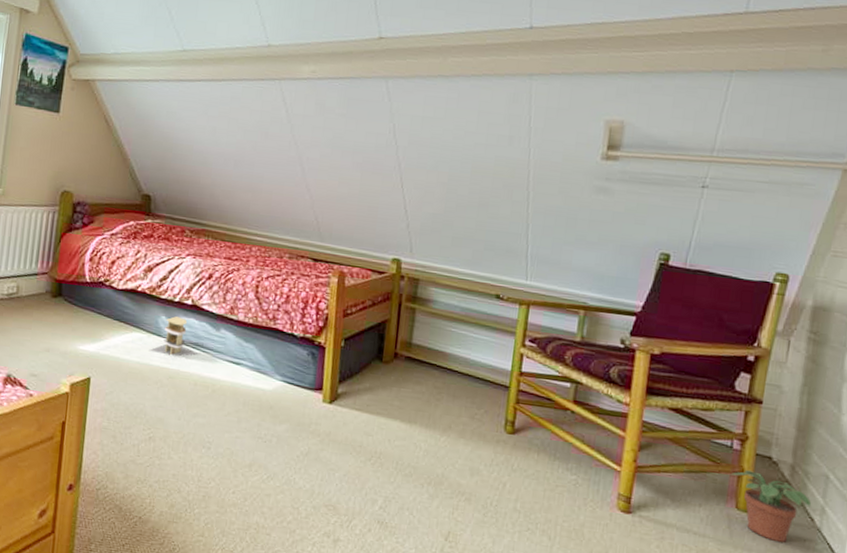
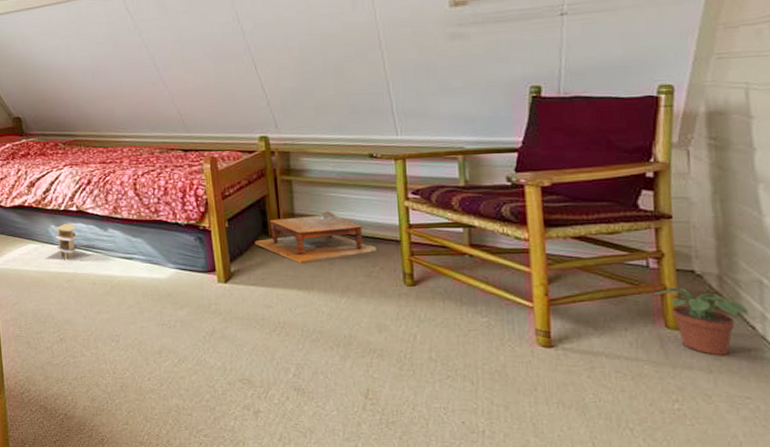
footstool: none [367,345,485,396] -> present [255,211,377,264]

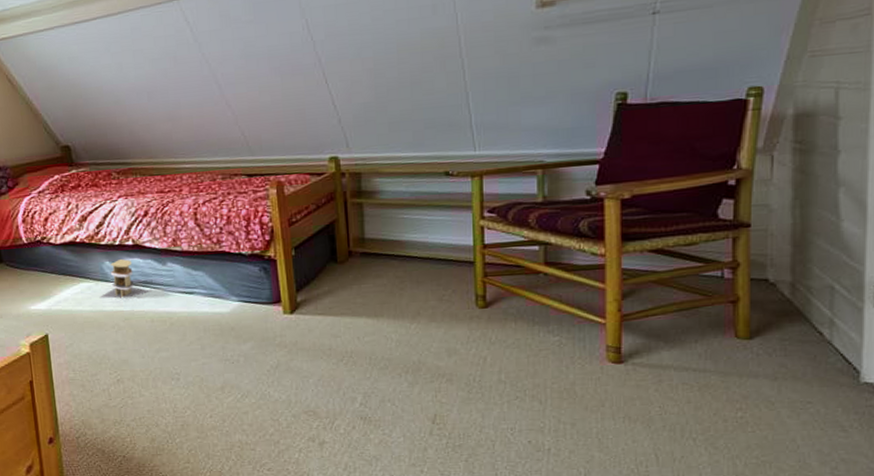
footstool: present [255,211,377,264] -> none [322,234,449,291]
potted plant: present [652,287,750,356] -> none [724,297,818,363]

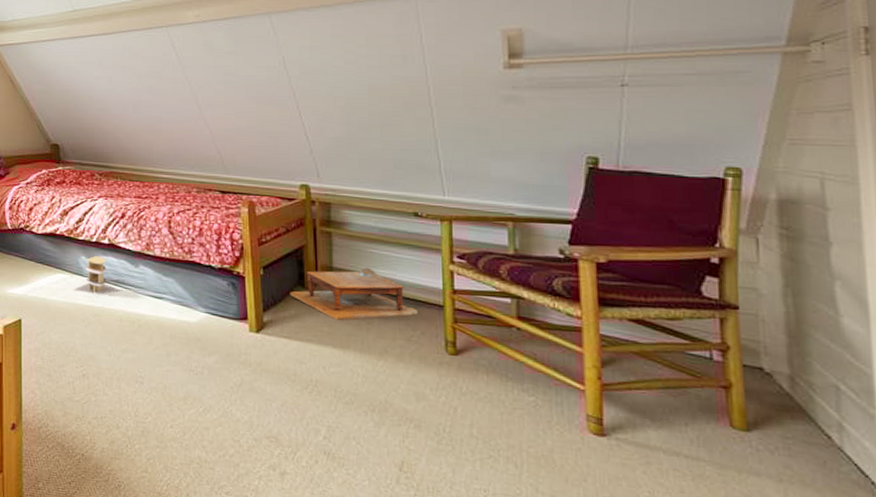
footstool: none [322,234,449,291] -> present [290,267,418,321]

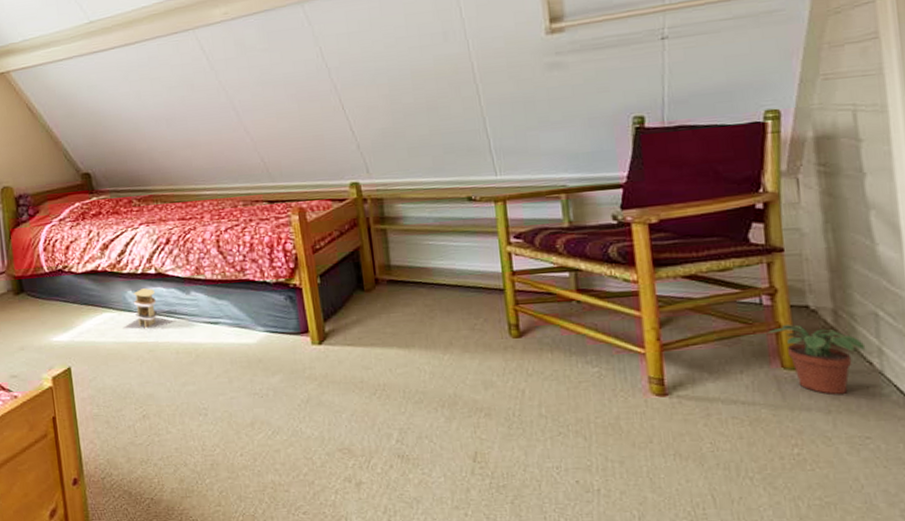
footstool: present [290,267,418,321] -> none [349,260,479,320]
potted plant: none [715,384,825,465] -> present [766,325,866,395]

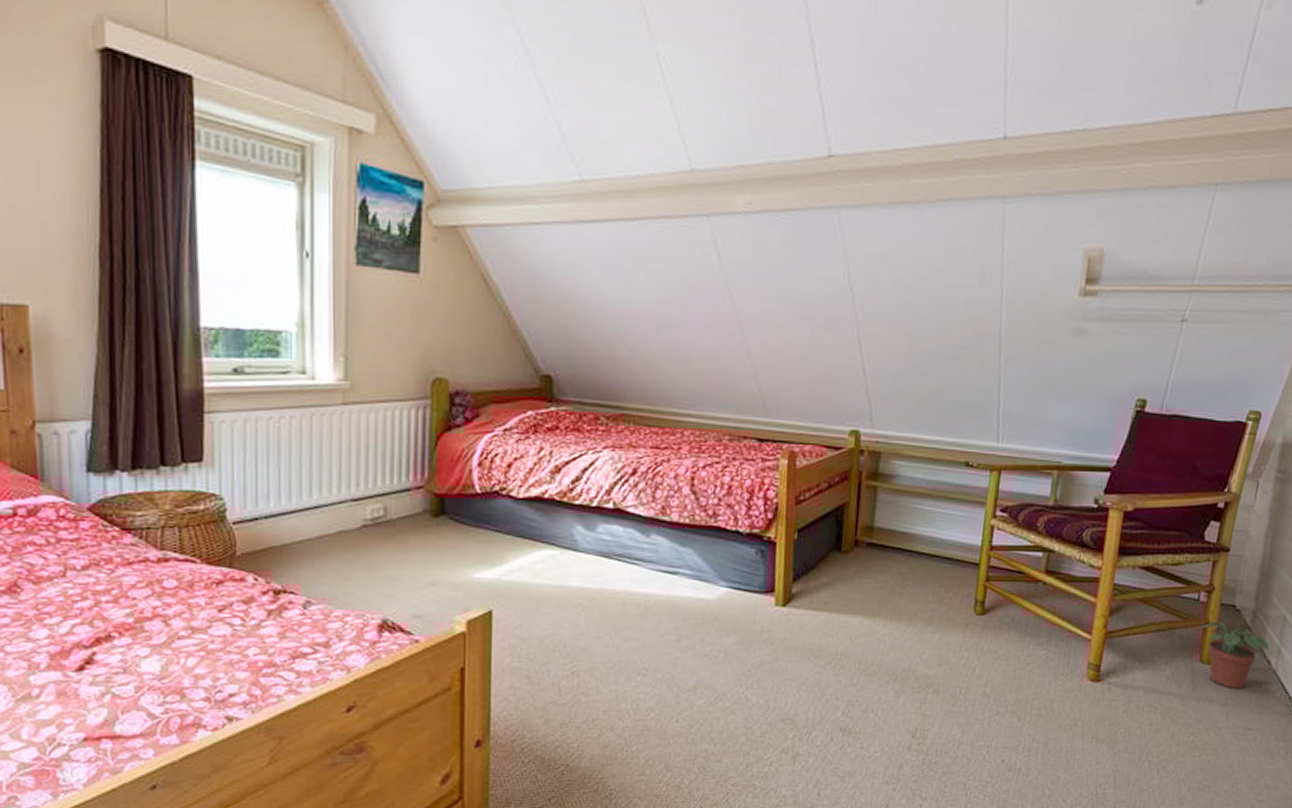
toy house: present [122,288,176,329] -> none [563,525,629,573]

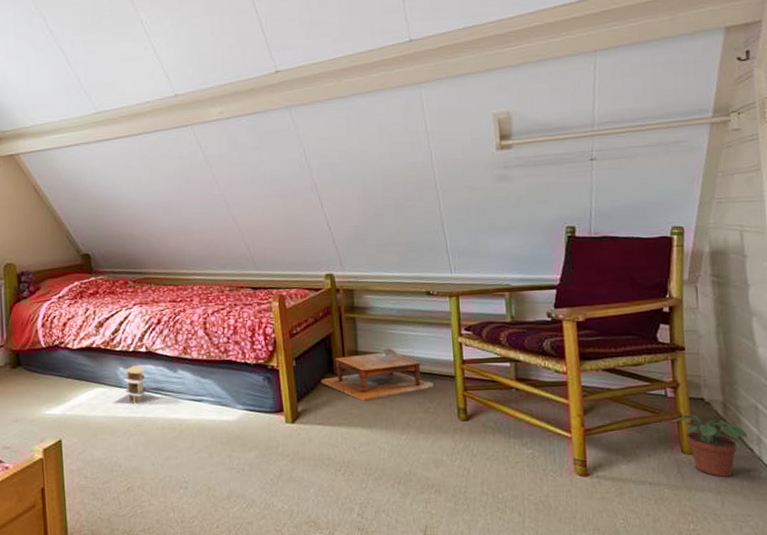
toy house: none [563,525,629,573] -> present [113,366,163,405]
footstool: none [824,525,954,587] -> present [321,348,434,402]

